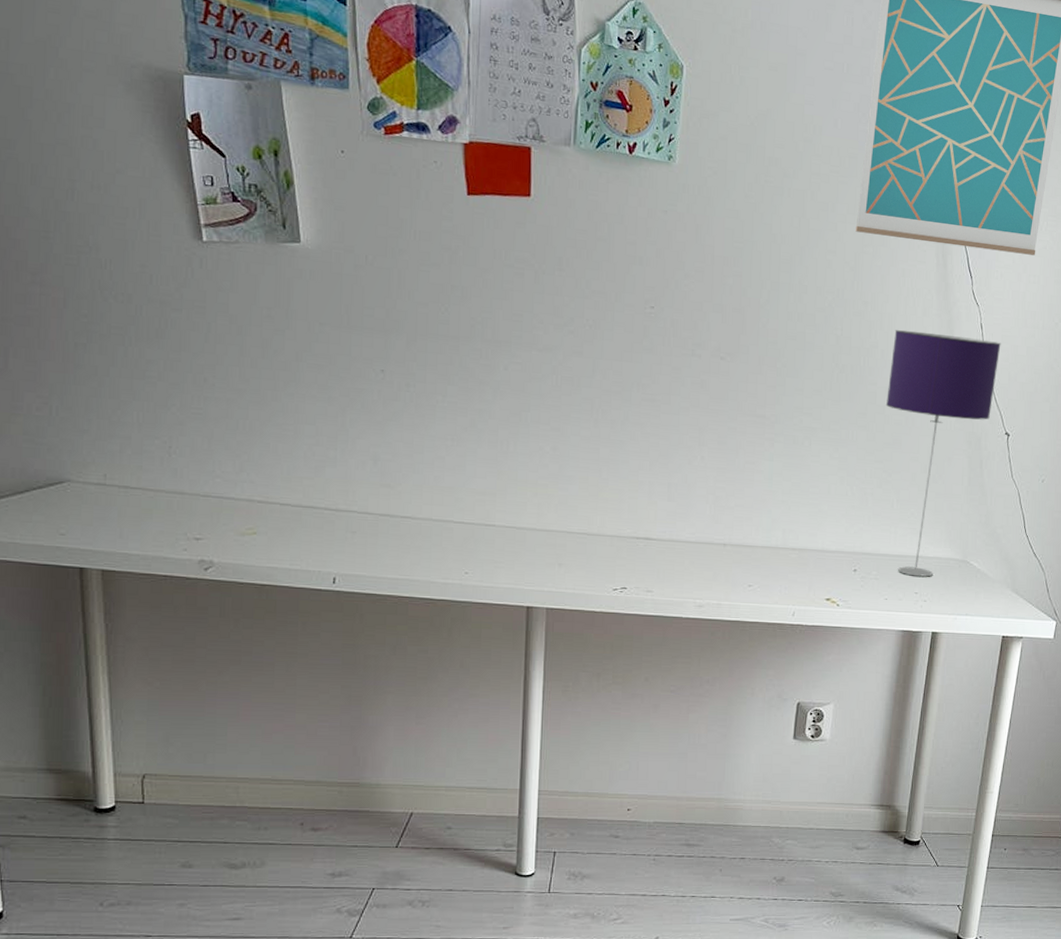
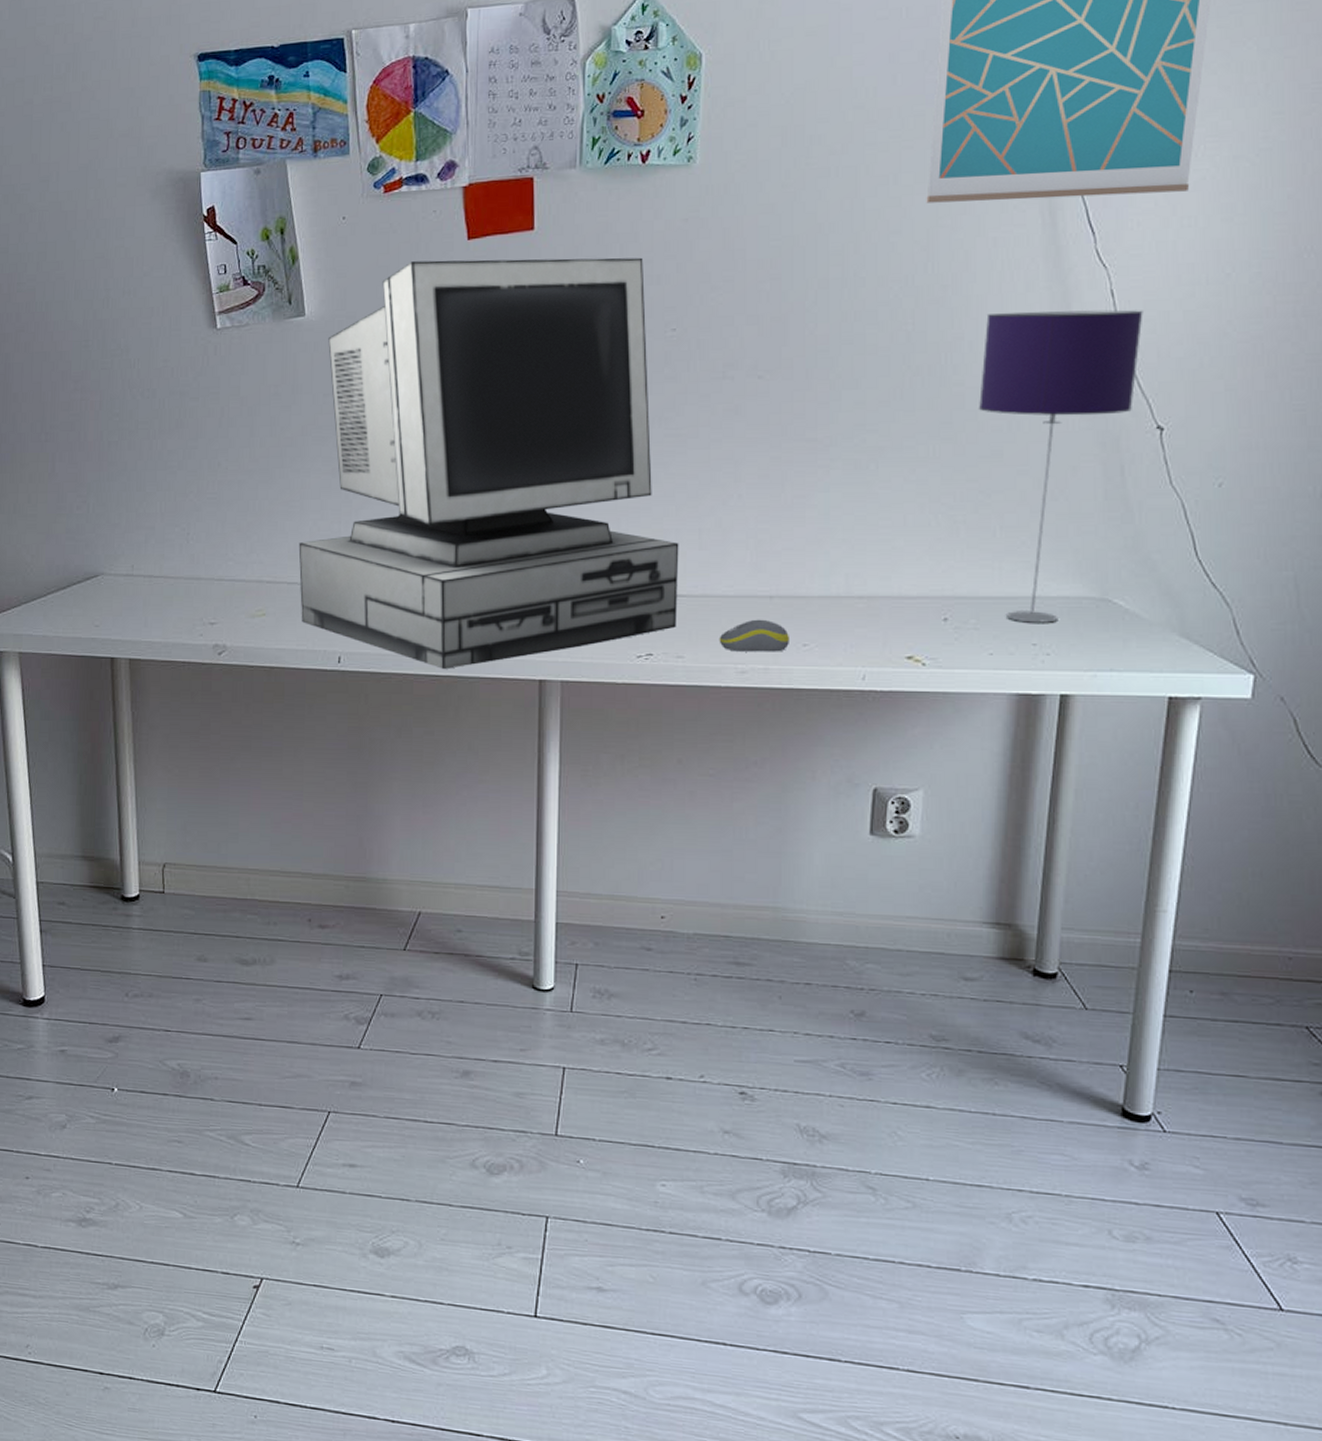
computer: none [292,206,652,593] -> present [298,257,679,669]
computer mouse: none [682,562,738,591] -> present [719,619,789,652]

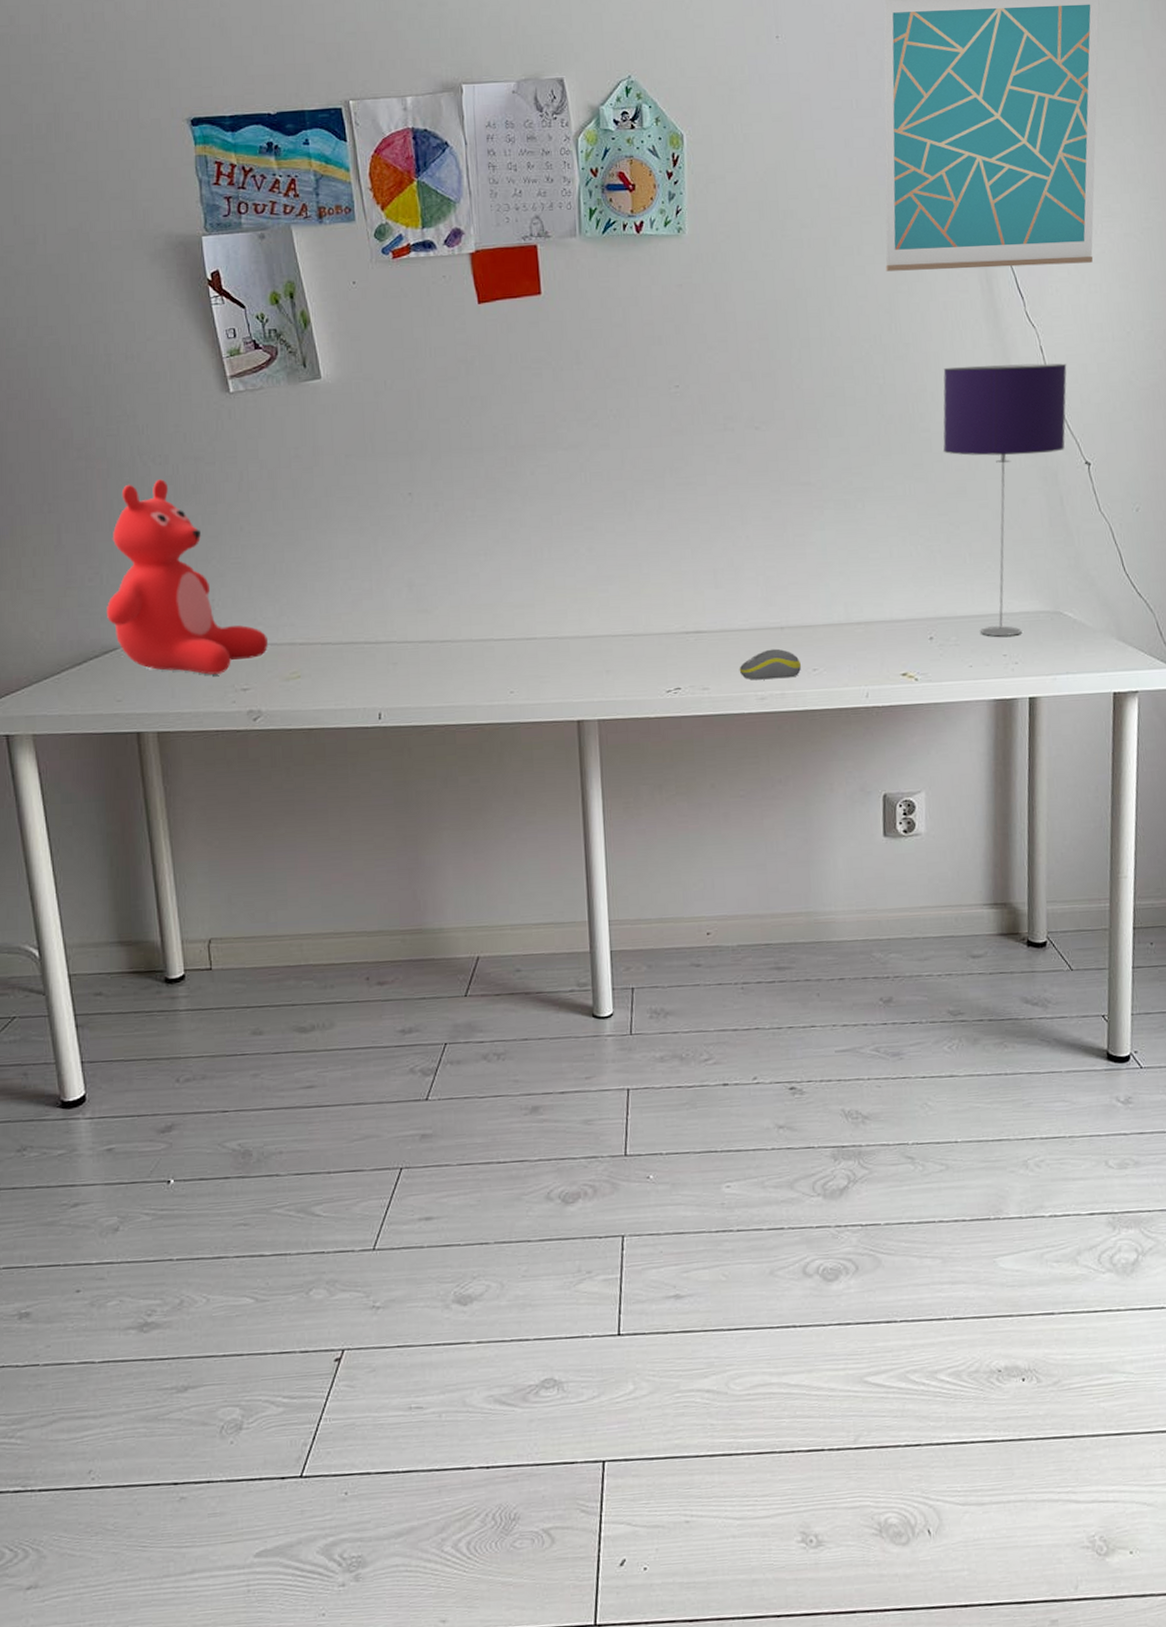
teddy bear: none [91,413,237,606] -> present [107,479,268,675]
computer: present [298,257,679,669] -> none [330,320,700,717]

